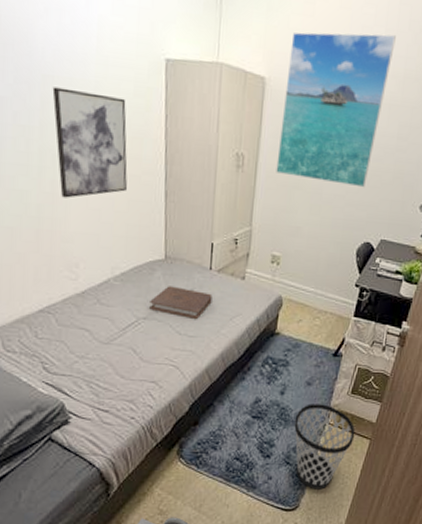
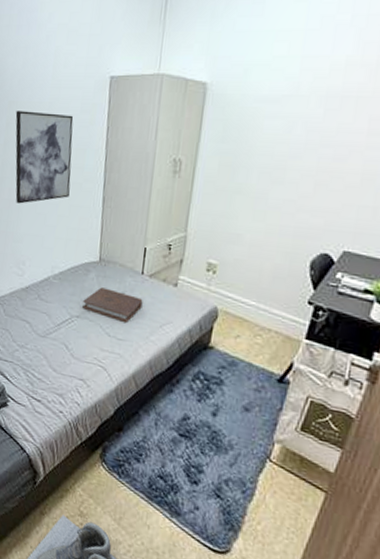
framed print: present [276,32,396,188] -> none [215,19,366,192]
wastebasket: present [294,404,355,490] -> none [227,432,306,540]

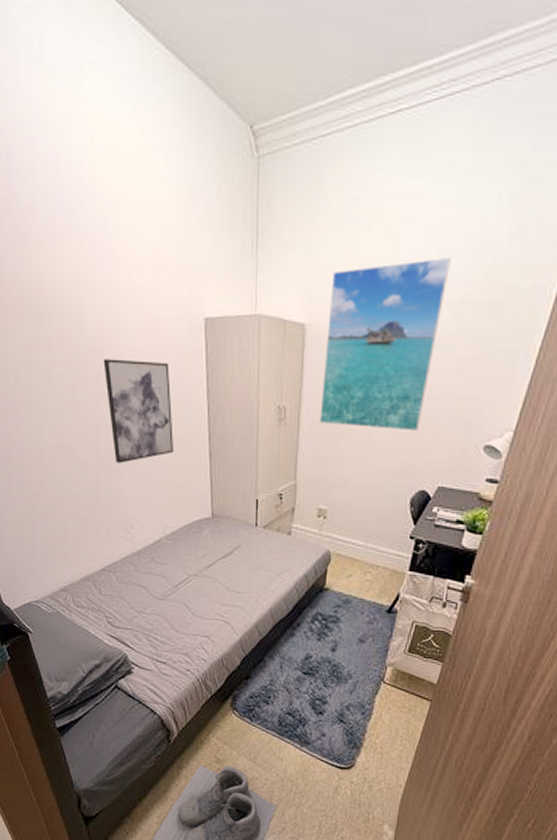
book: present [82,287,143,323] -> none [199,543,259,575]
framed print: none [215,19,366,192] -> present [319,256,451,432]

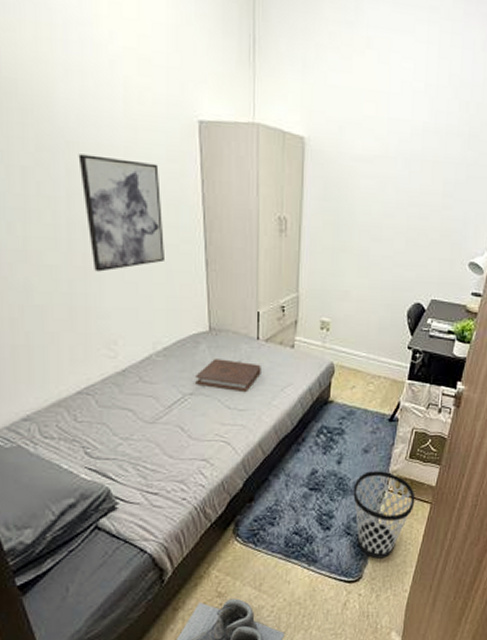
book: none [199,543,259,575] -> present [196,359,261,391]
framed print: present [319,256,451,432] -> none [320,89,436,248]
wastebasket: none [347,661,414,750] -> present [353,471,415,559]

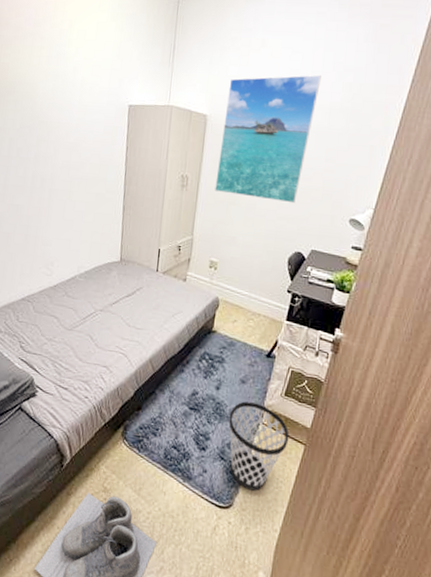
wall art: present [78,154,164,272] -> none [45,129,98,211]
book: present [196,359,261,391] -> none [105,284,158,314]
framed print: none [320,89,436,248] -> present [215,74,321,204]

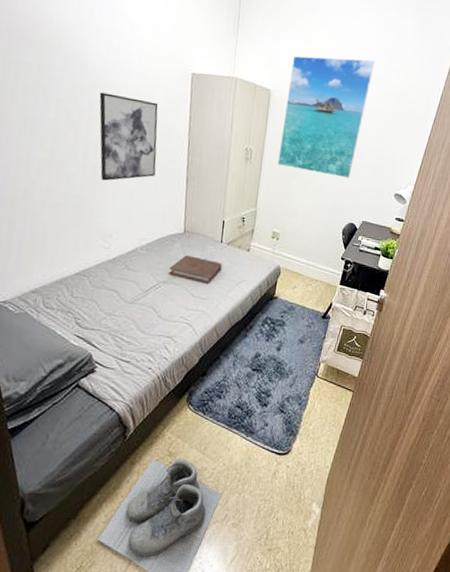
wall art: none [45,129,98,211] -> present [99,92,159,181]
book: none [105,284,158,314] -> present [169,255,222,284]
wastebasket: present [228,401,290,491] -> none [288,359,341,436]

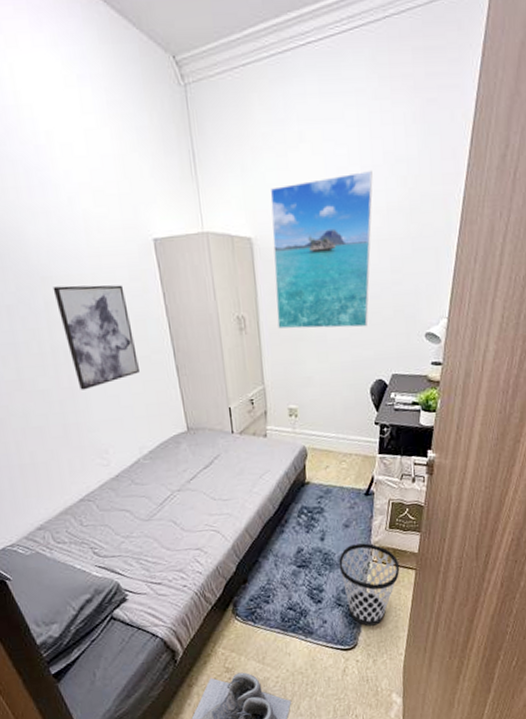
book: present [169,255,222,284] -> none [180,455,240,483]
wastebasket: none [288,359,341,436] -> present [339,543,400,626]

